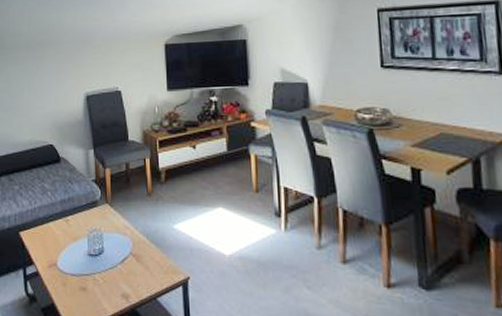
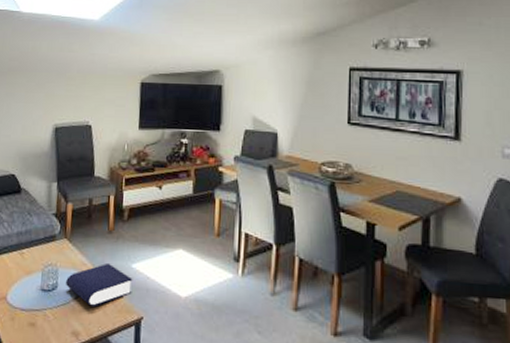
book: none [112,225,177,270] -> present [66,262,133,308]

